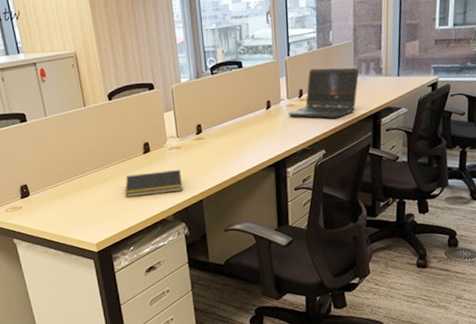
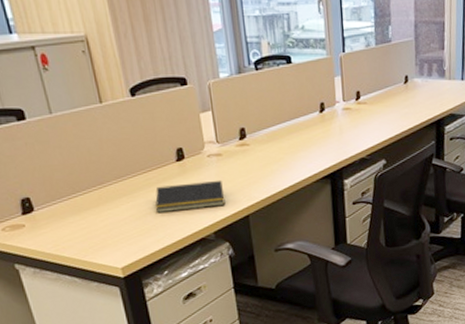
laptop computer: present [288,67,360,119] -> none [344,68,421,126]

